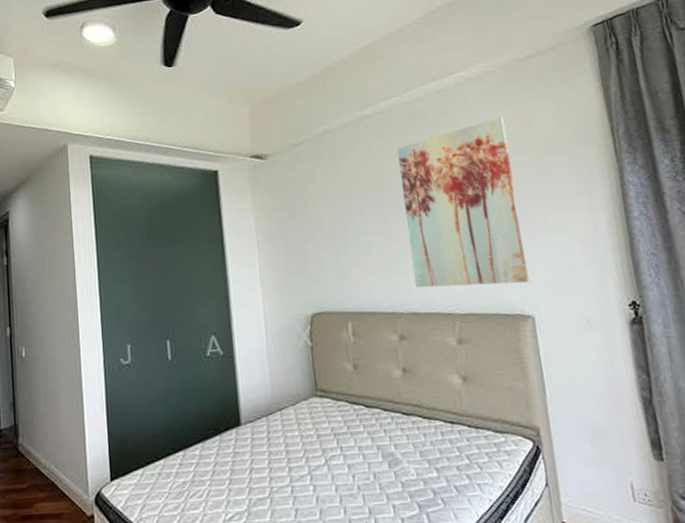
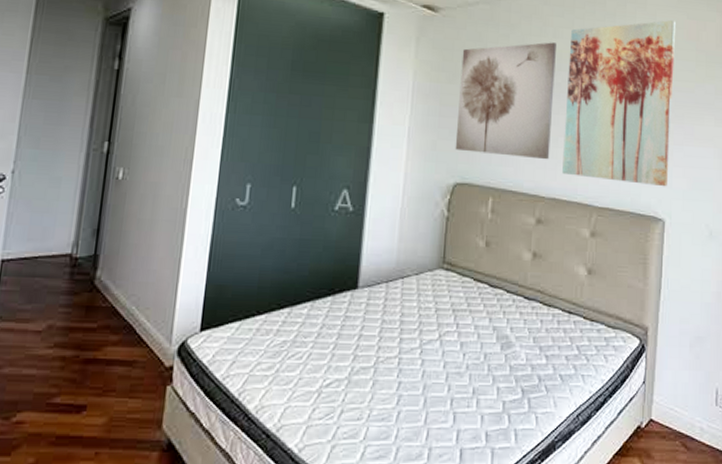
wall art: none [296,164,400,283] -> present [455,42,556,160]

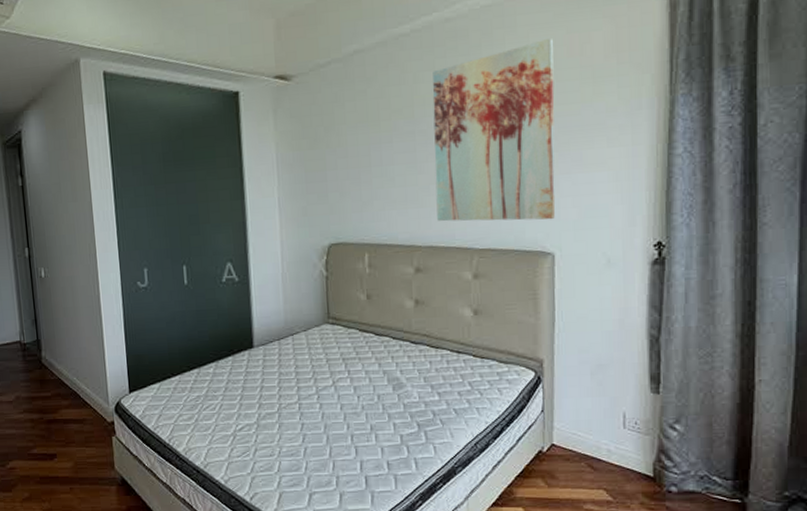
wall art: present [455,42,556,160] -> none [320,88,422,213]

